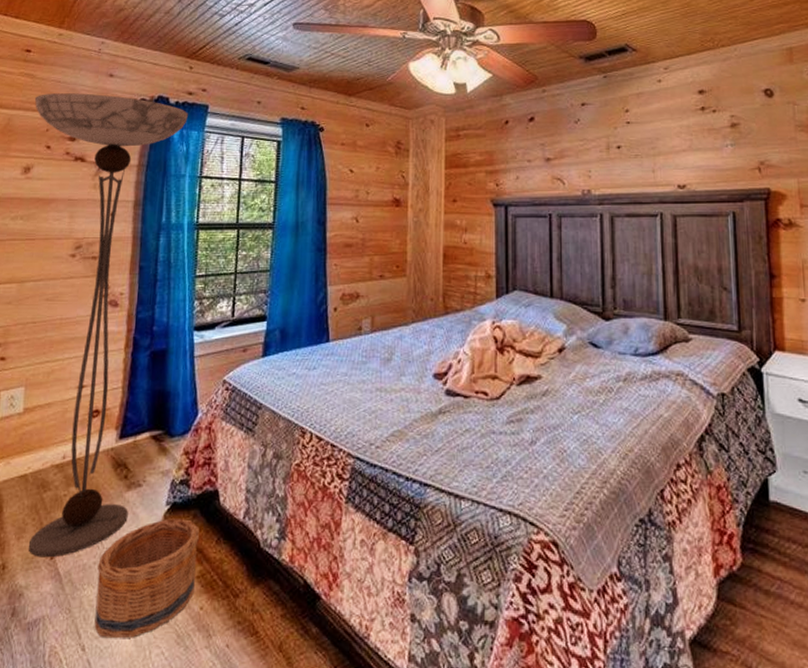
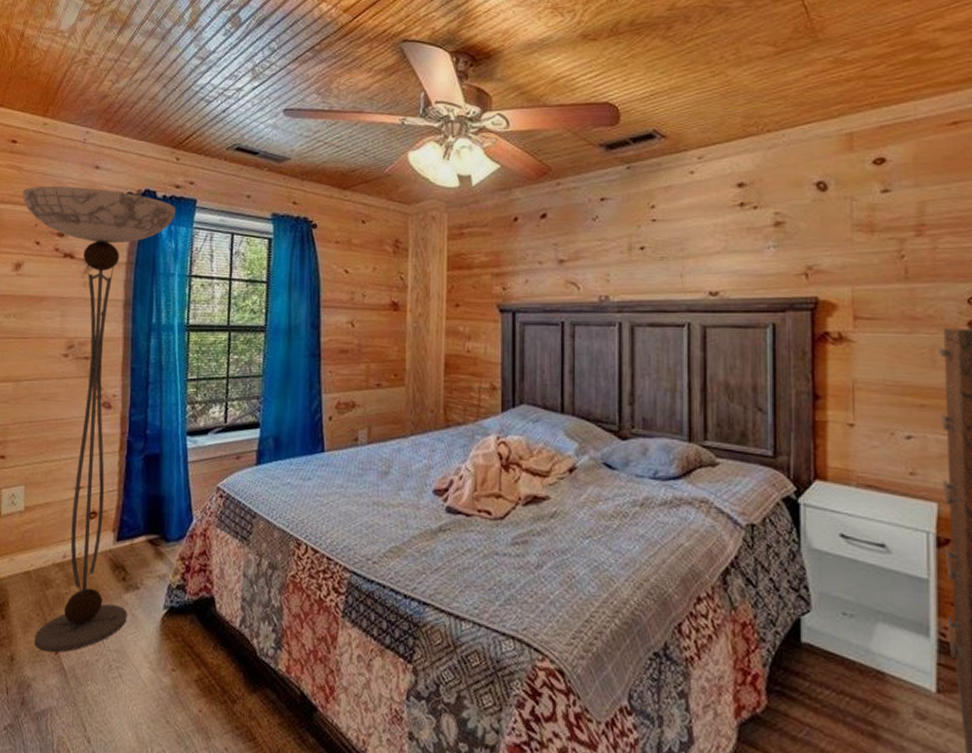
basket: present [94,518,199,638] -> none [98,622,197,735]

